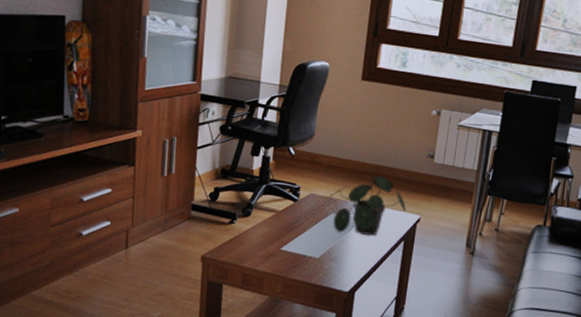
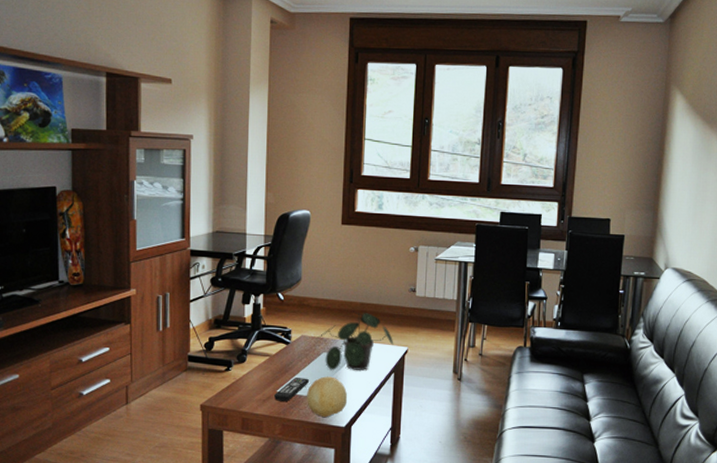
remote control: none [278,237,315,260] -> present [274,378,309,401]
decorative ball: none [311,238,354,281] -> present [307,376,348,418]

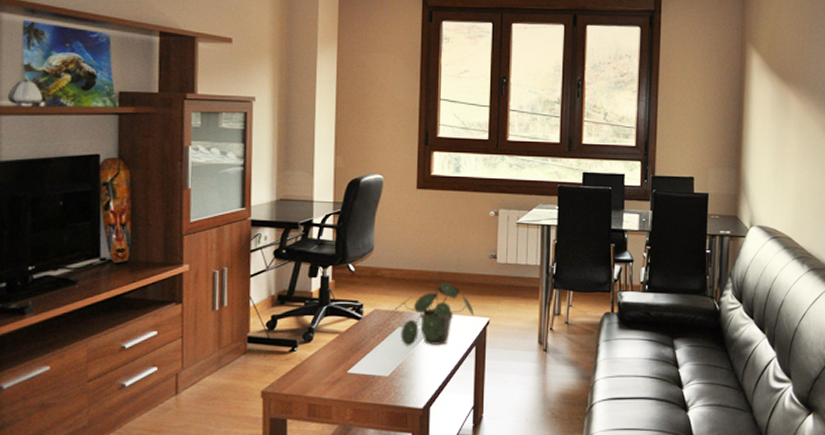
remote control: present [274,378,309,401] -> none [345,356,383,383]
decorative ball: present [307,376,348,418] -> none [381,353,426,399]

